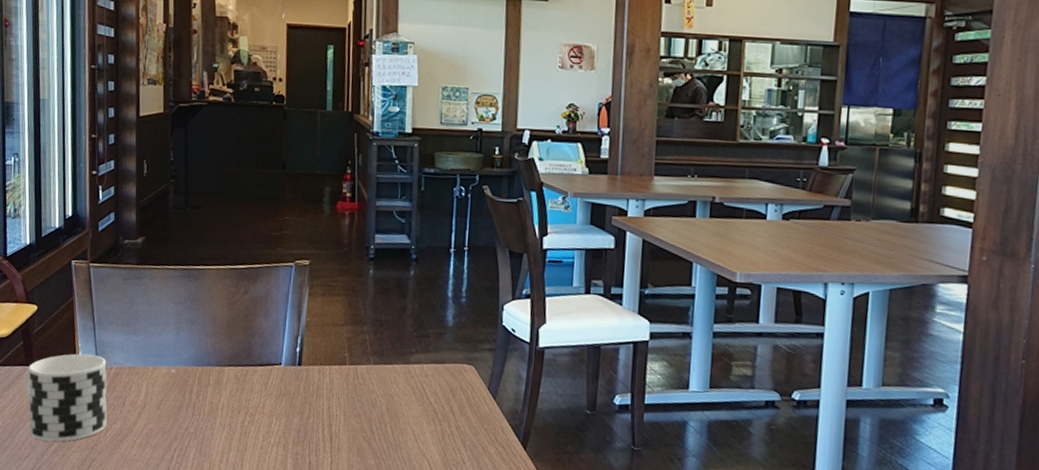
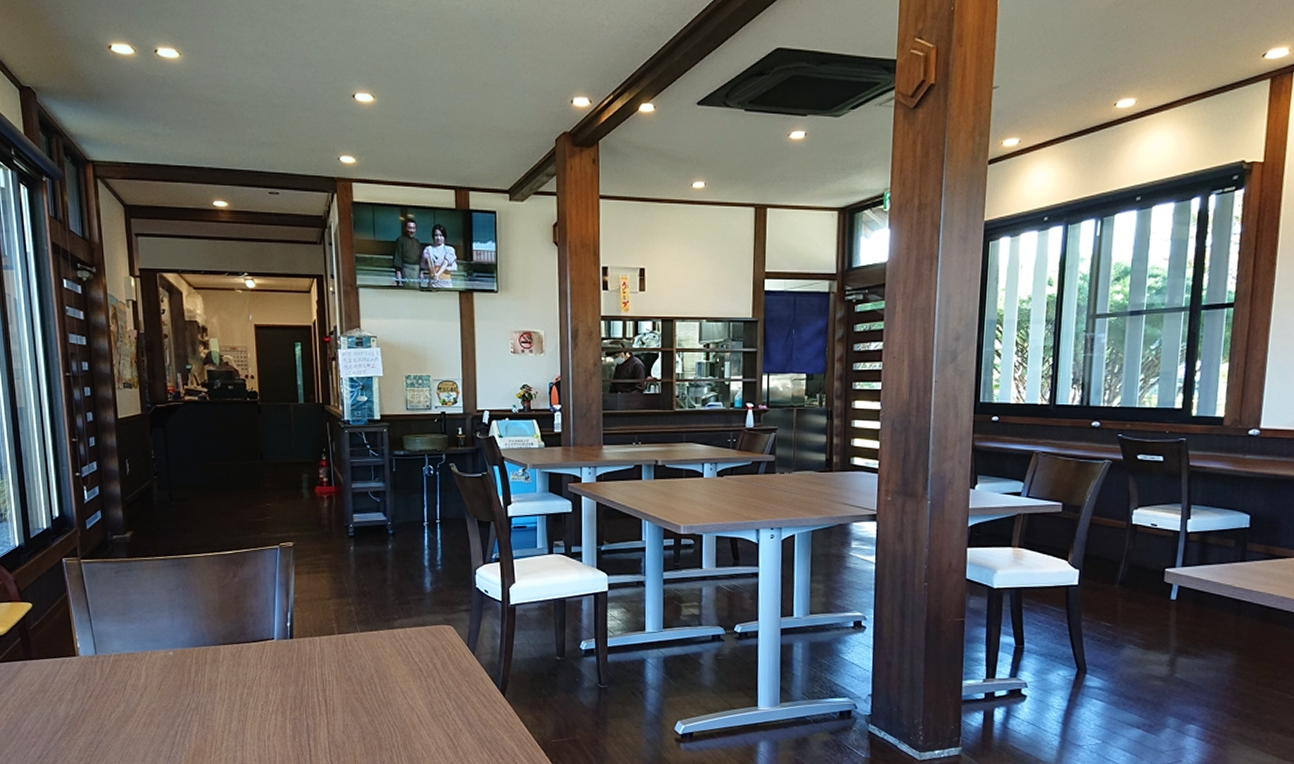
cup: present [23,353,107,442] -> none [24,644,110,729]

